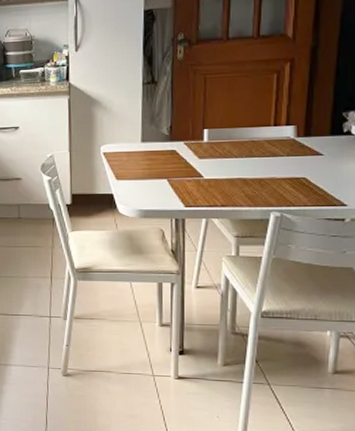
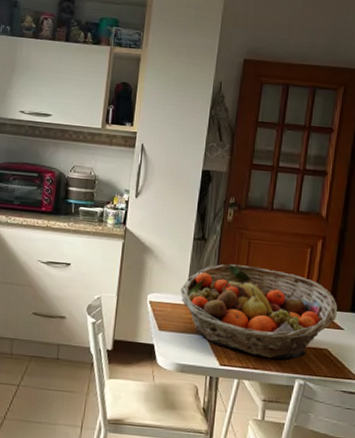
fruit basket: none [134,102,314,195] -> present [180,264,337,359]

